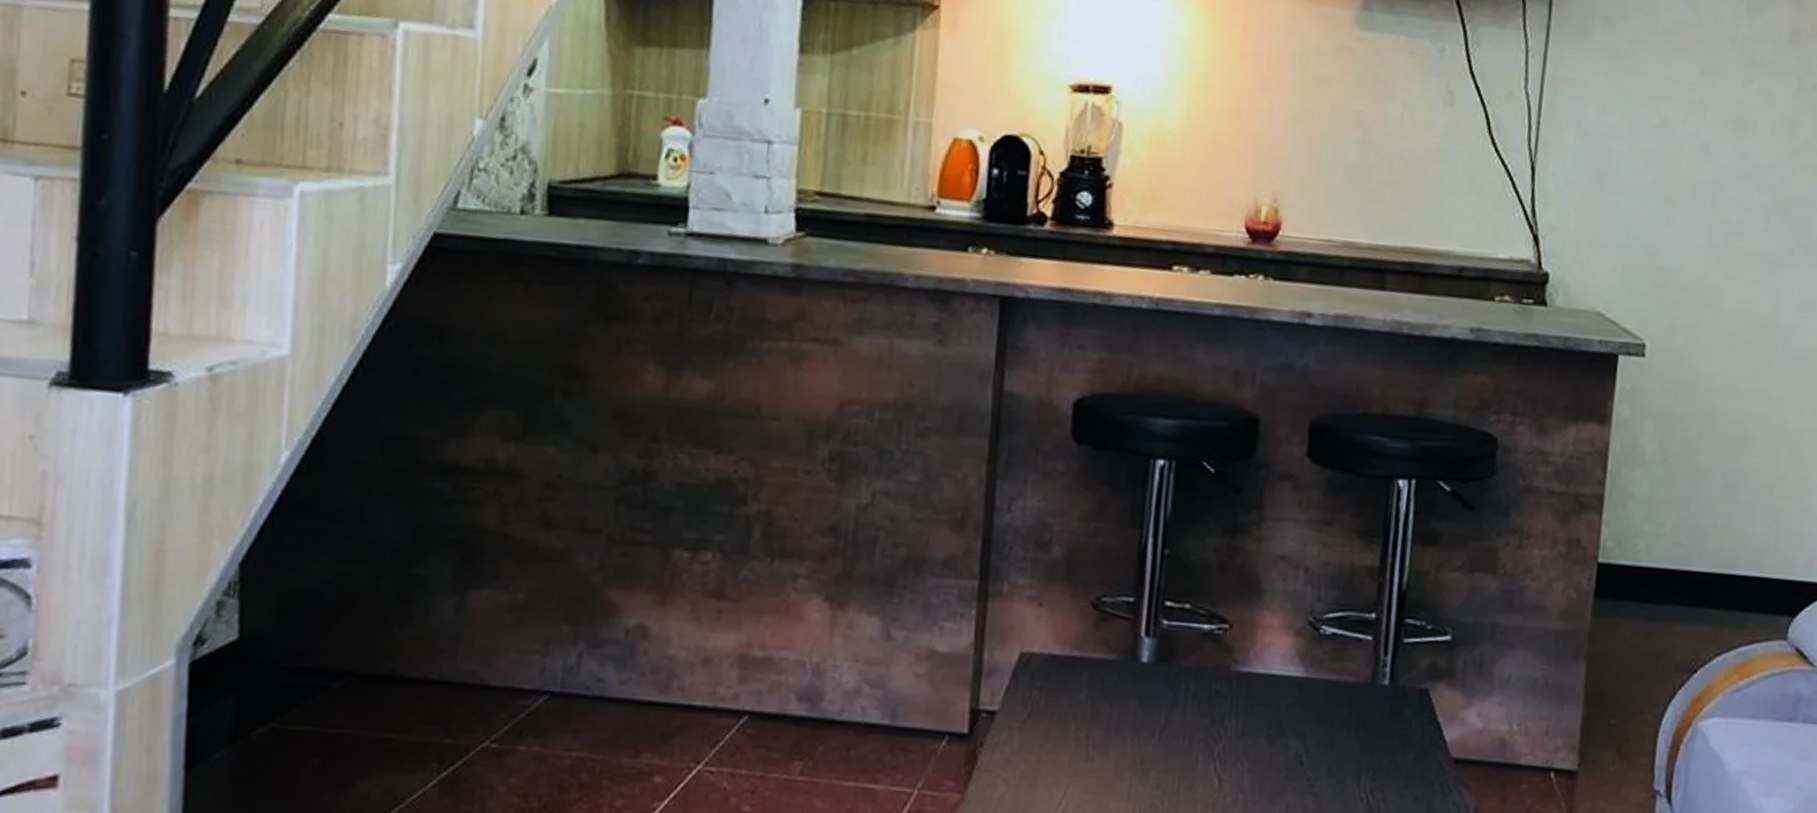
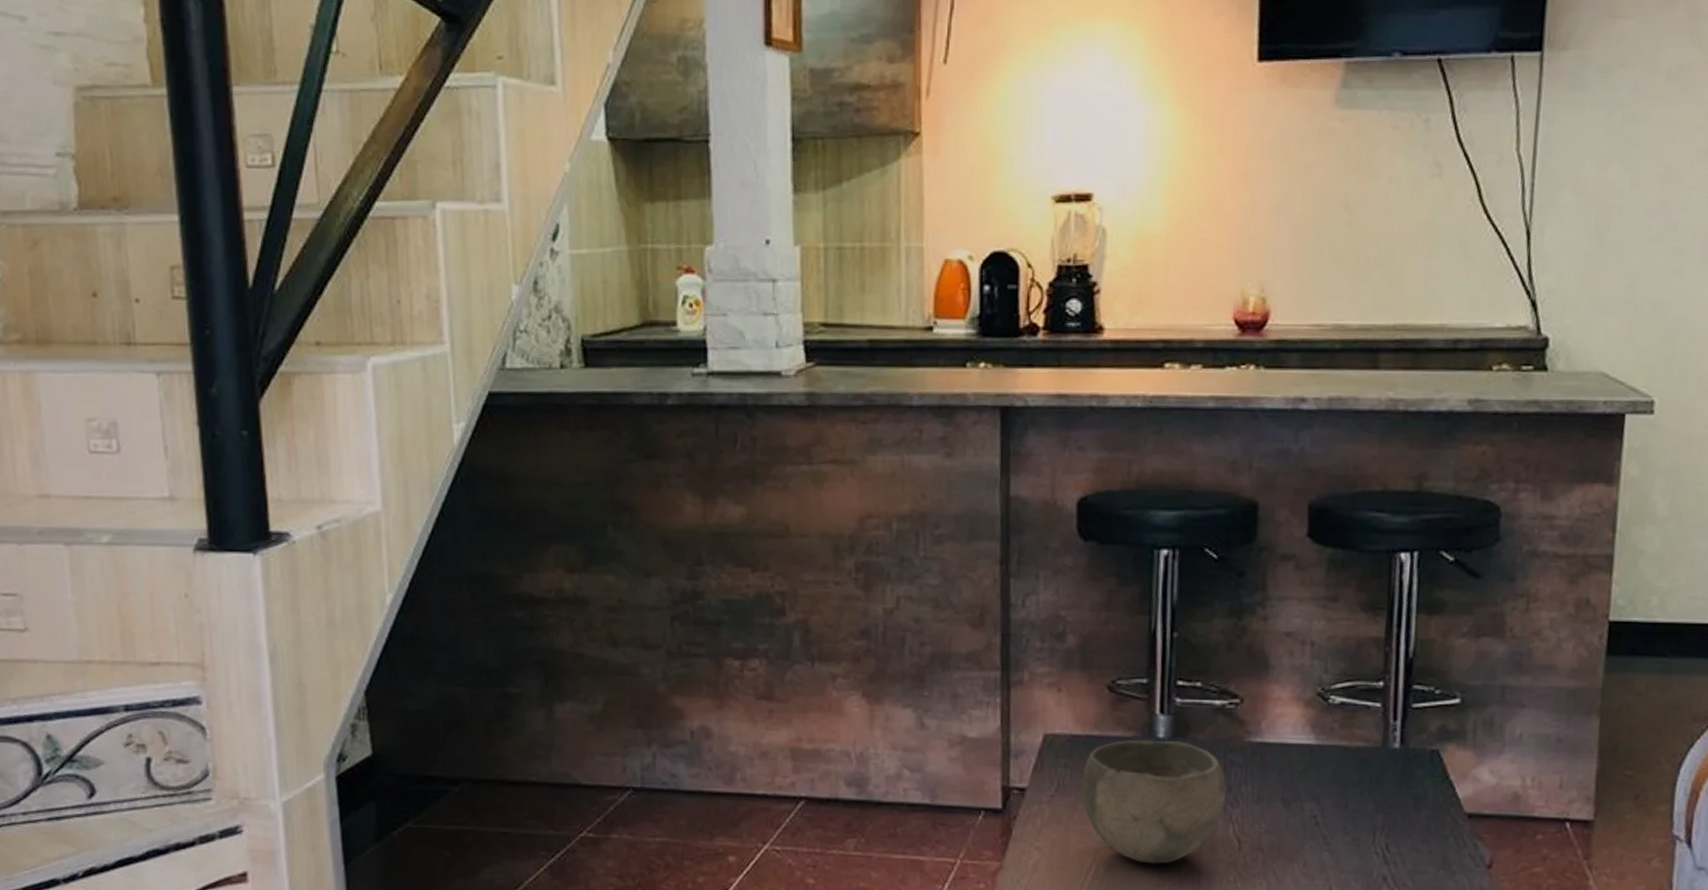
bowl: none [1055,662,1210,803] -> present [1081,739,1226,864]

